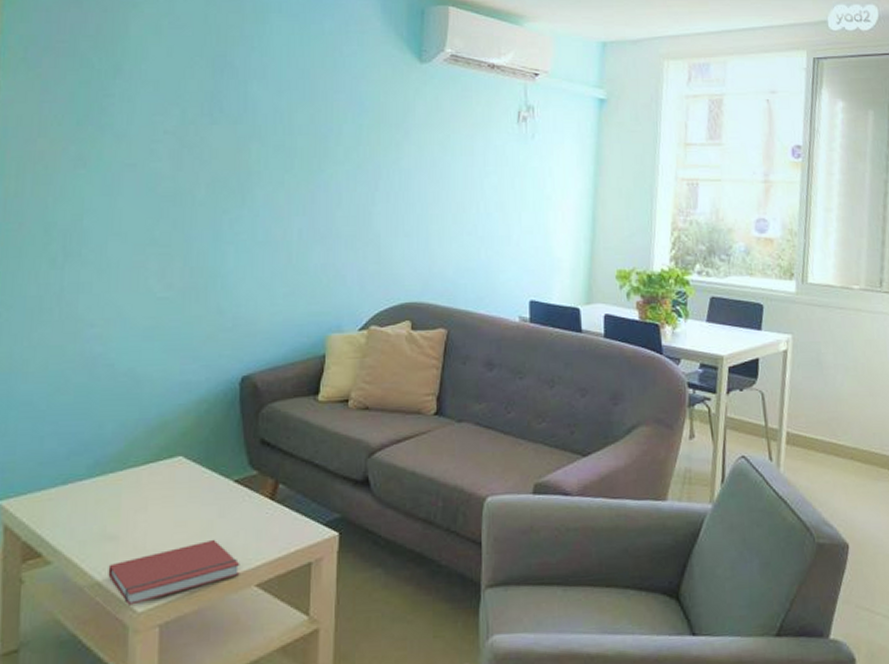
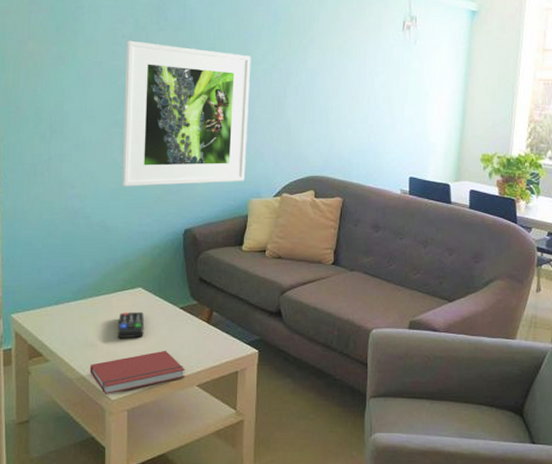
remote control: none [147,489,185,528] -> present [117,312,144,339]
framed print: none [159,137,330,323] -> present [122,40,251,186]

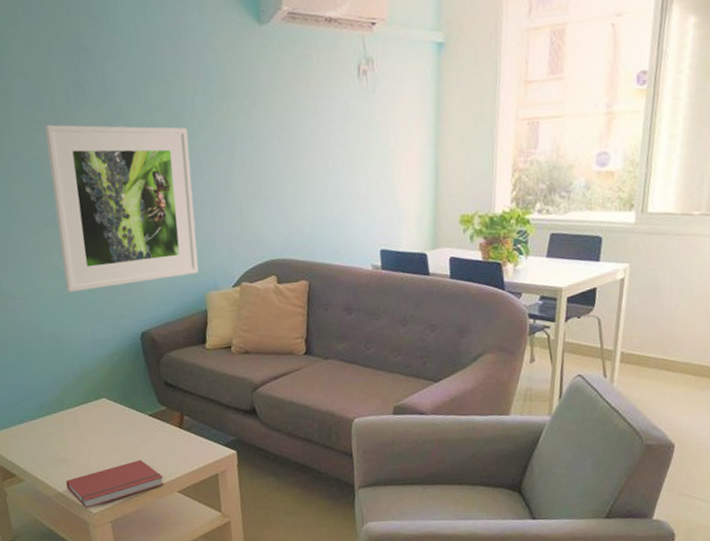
remote control: present [117,312,144,339] -> none [87,423,115,453]

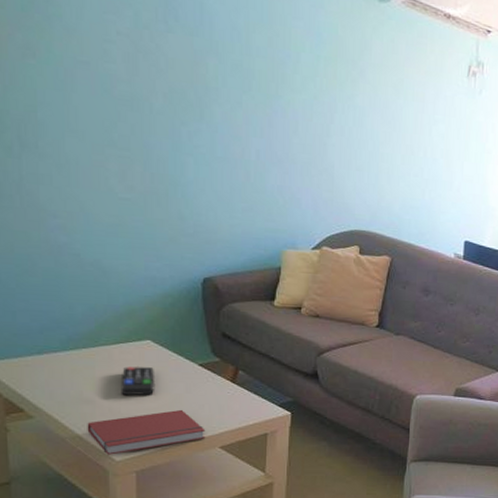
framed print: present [44,124,199,292] -> none [121,39,288,229]
remote control: none [87,423,115,453] -> present [120,367,154,396]

